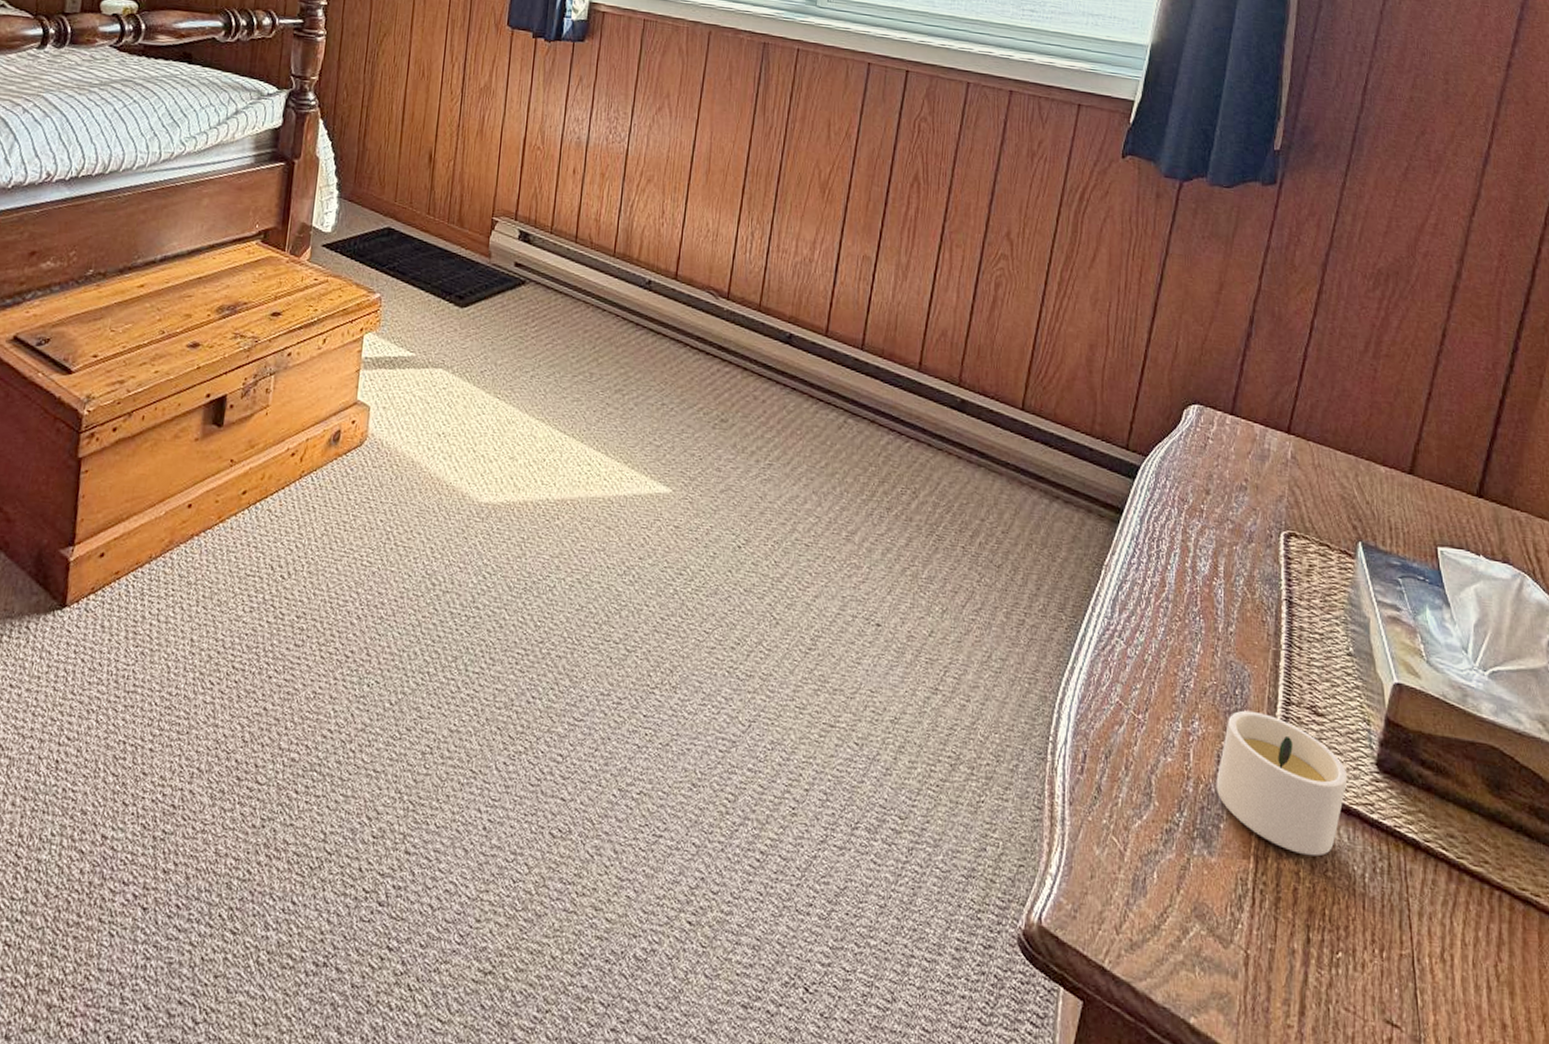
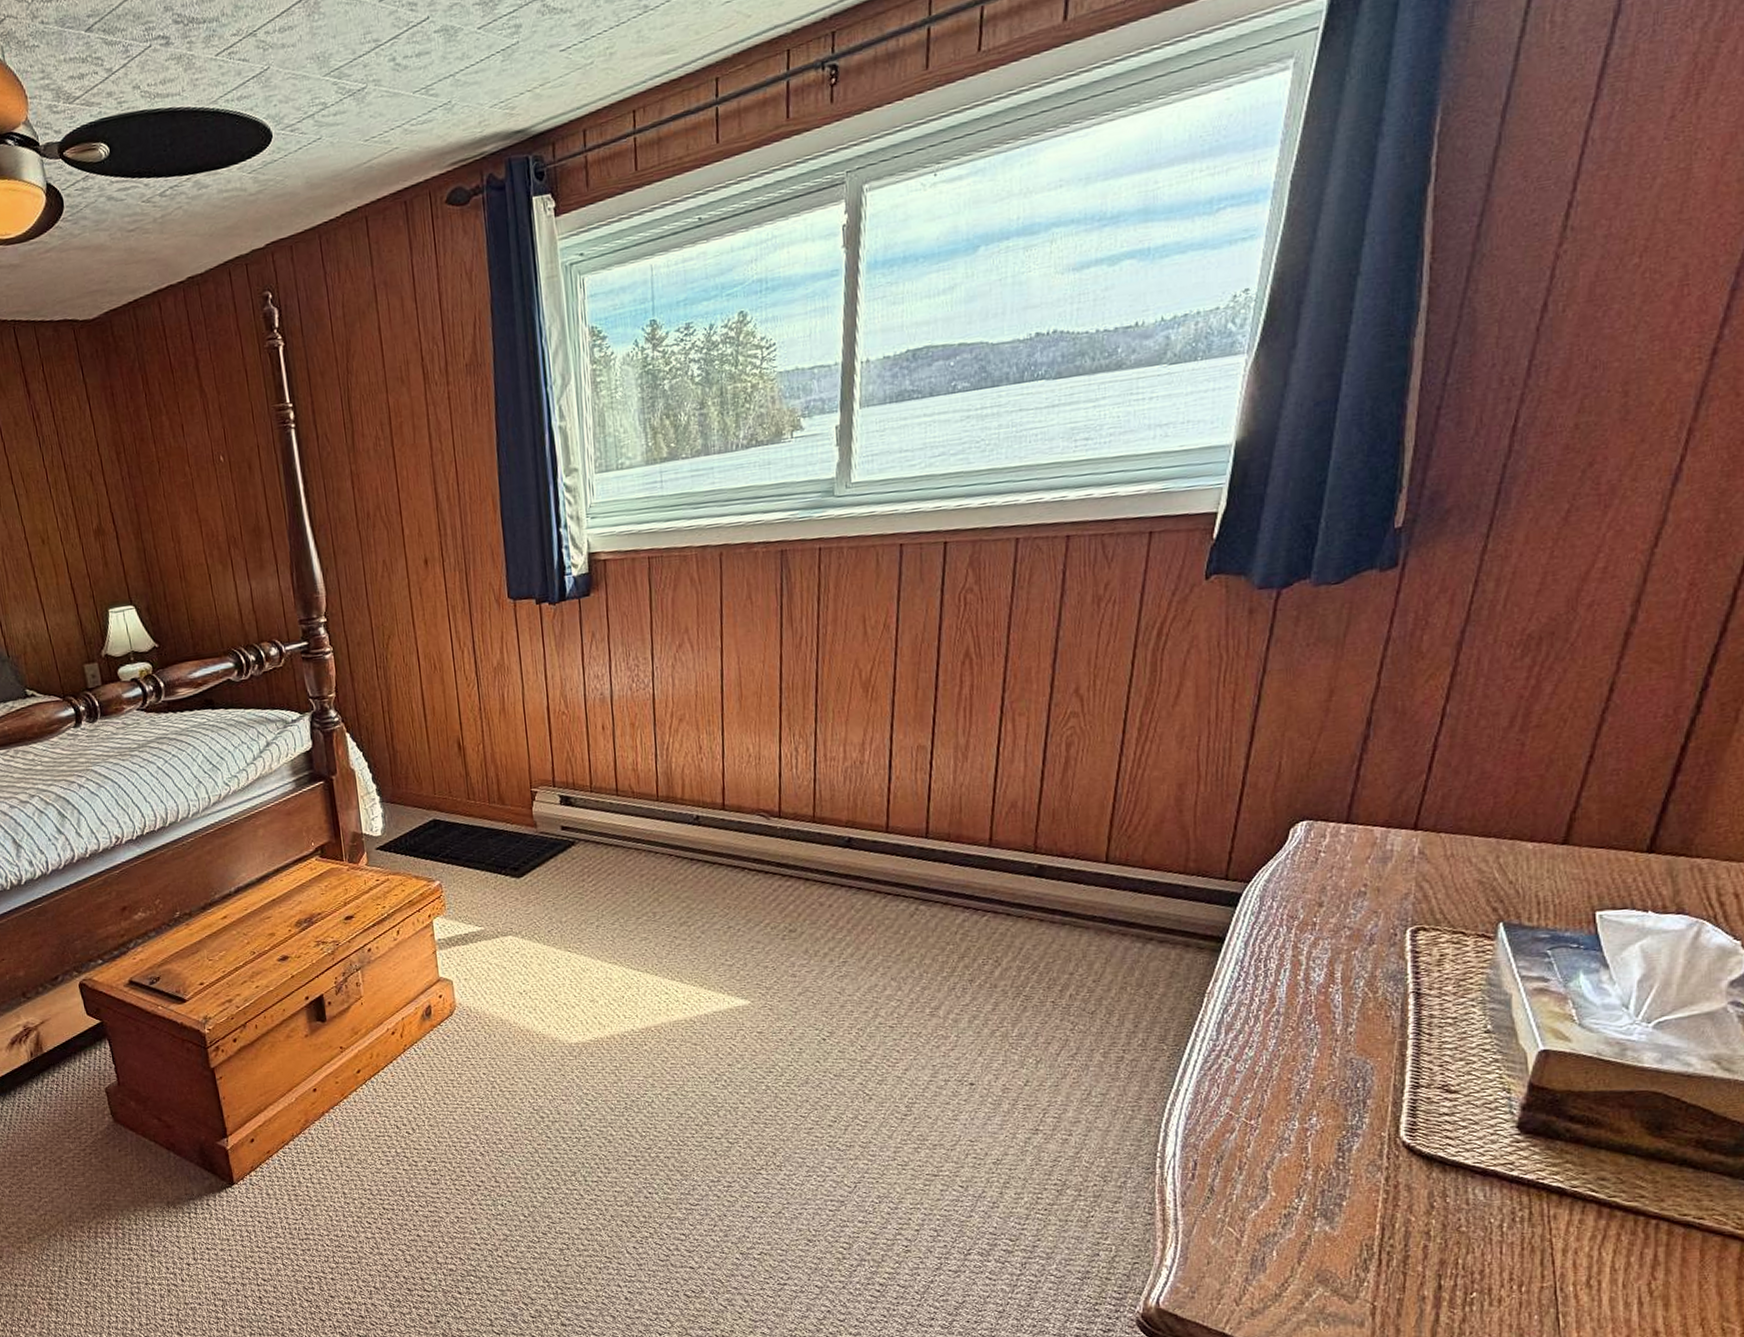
candle: present [1216,710,1348,857] -> none [1337,1099,1484,1217]

